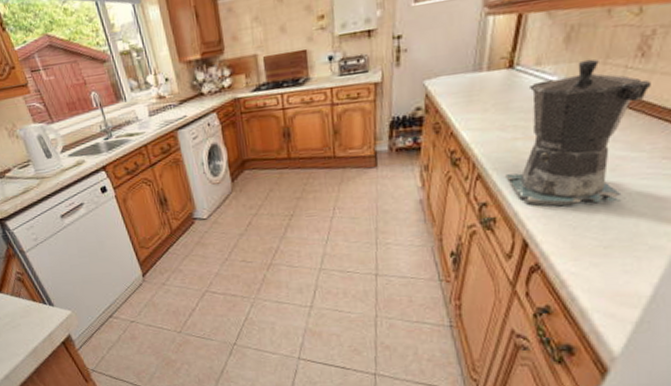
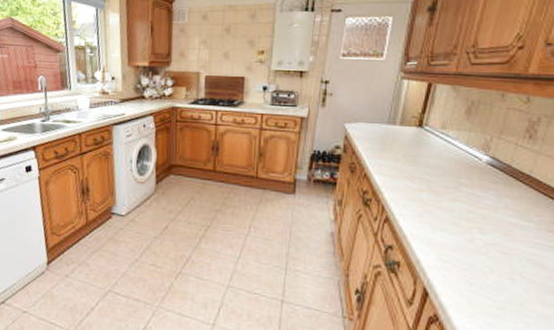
coffee maker: present [505,58,650,207] -> none [411,132,537,266]

